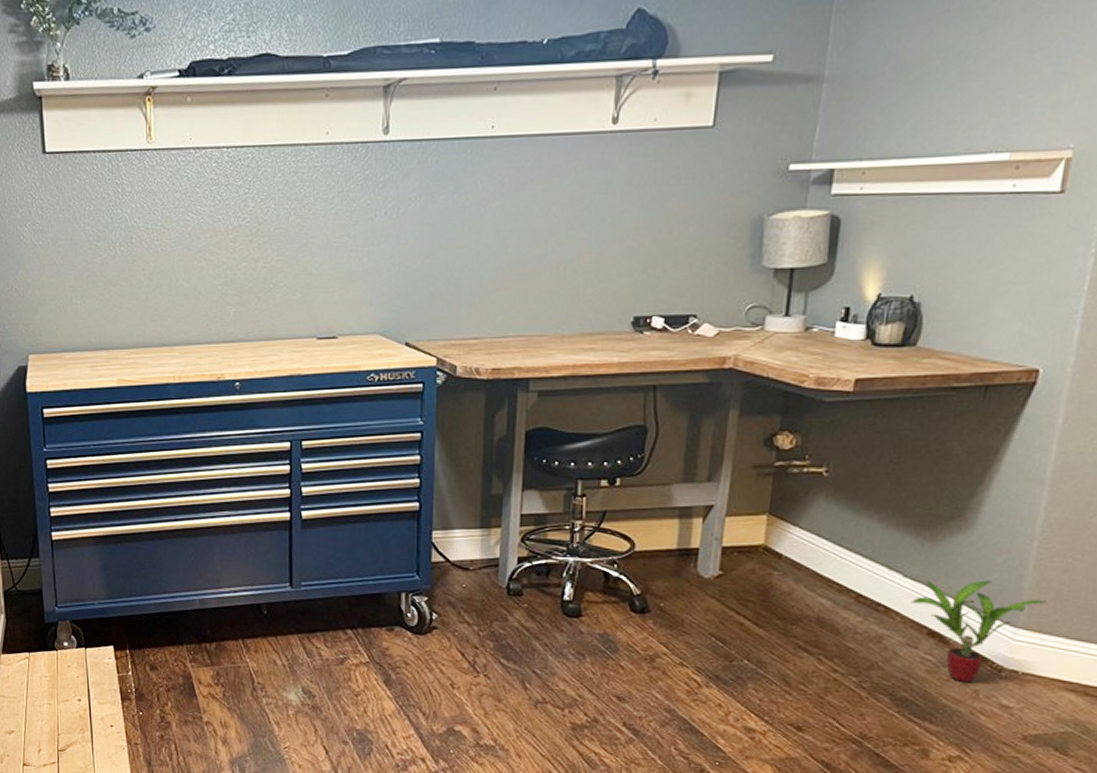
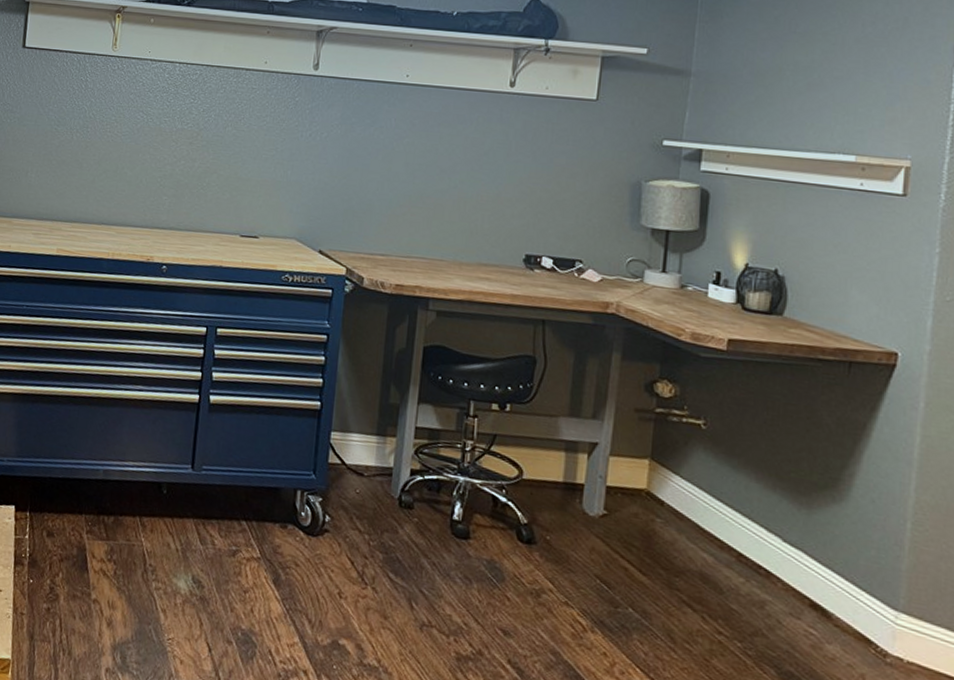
potted plant: present [911,580,1047,682] -> none [792,548,925,664]

